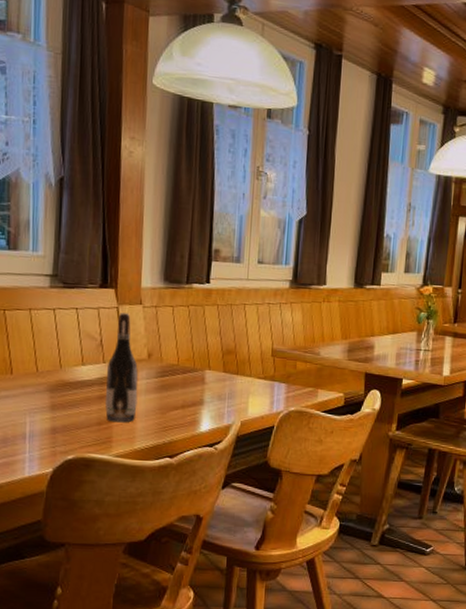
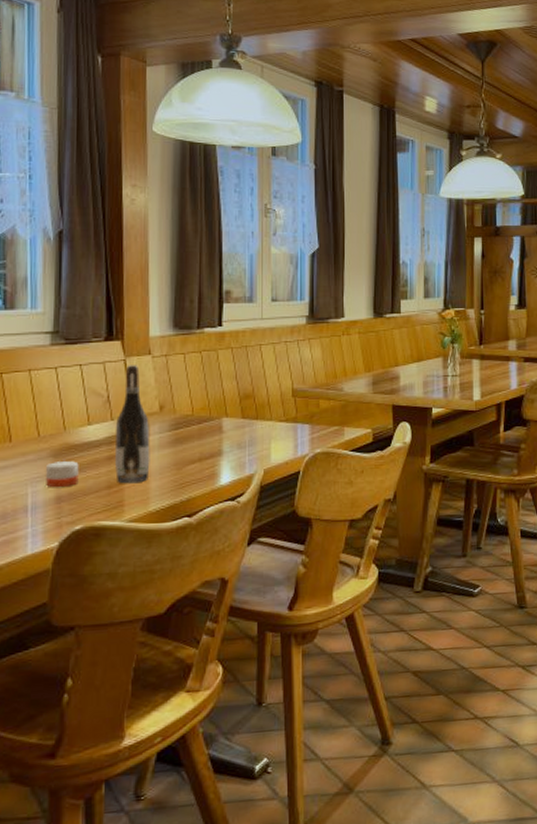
candle: none [43,396,73,420] -> present [46,461,79,488]

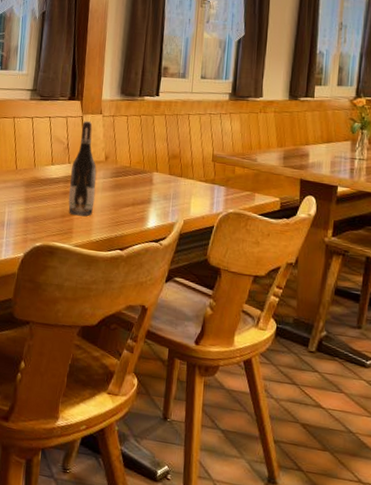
candle: present [46,461,79,488] -> none [18,190,43,211]

